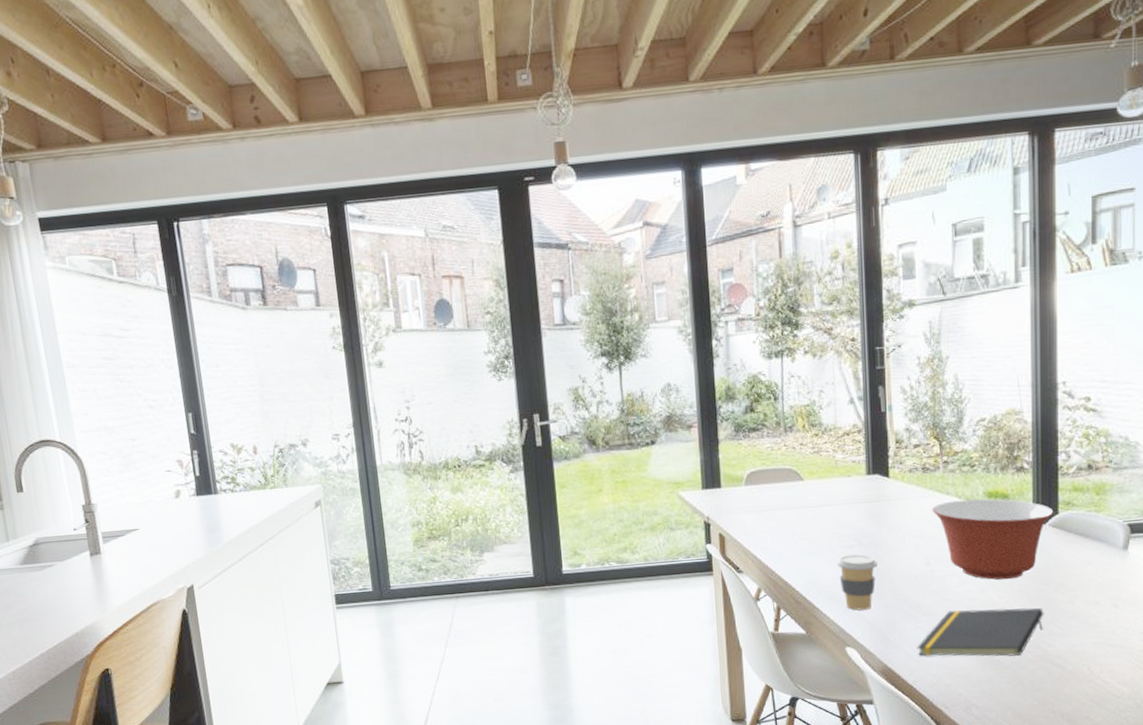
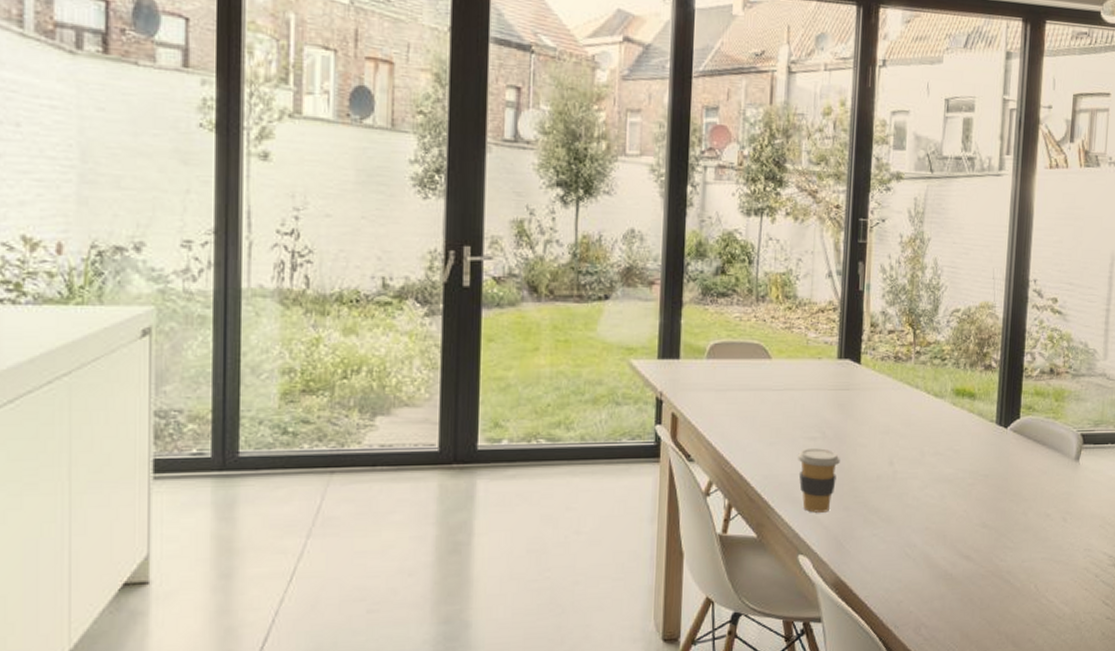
notepad: present [916,607,1044,657] -> none [872,517,999,572]
mixing bowl: present [932,499,1054,580] -> none [900,395,1016,486]

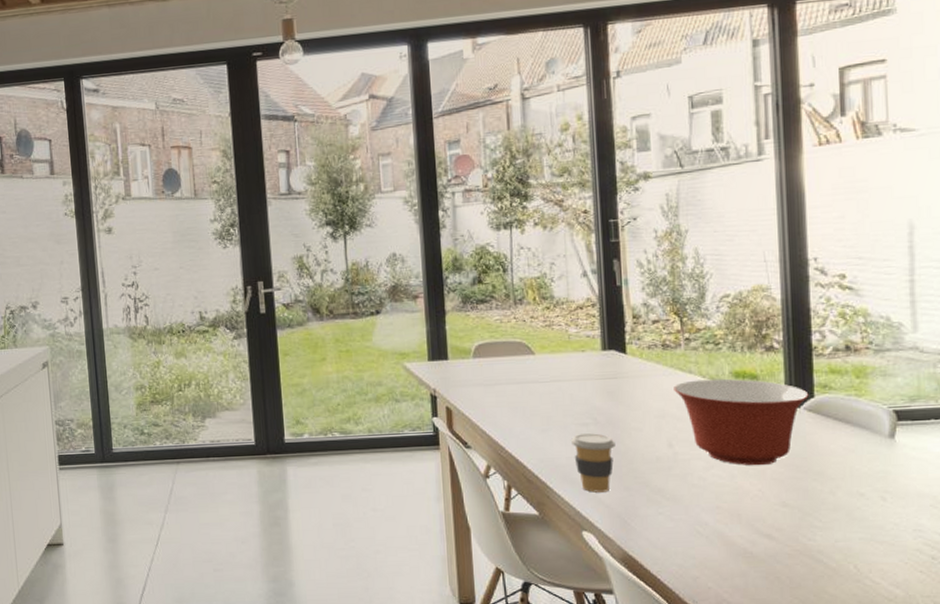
mixing bowl: none [900,395,1016,486] -> present [674,378,809,466]

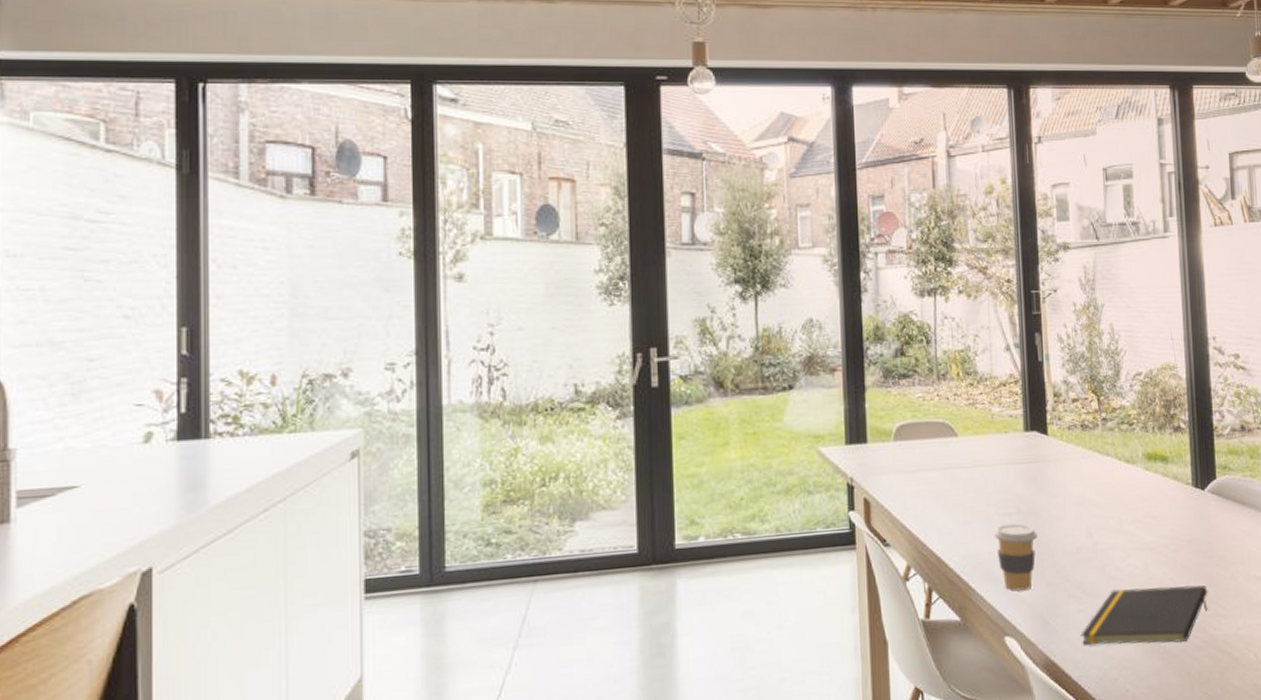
notepad: none [660,496,802,550] -> present [1080,585,1208,645]
mixing bowl: present [674,378,809,466] -> none [1092,461,1212,553]

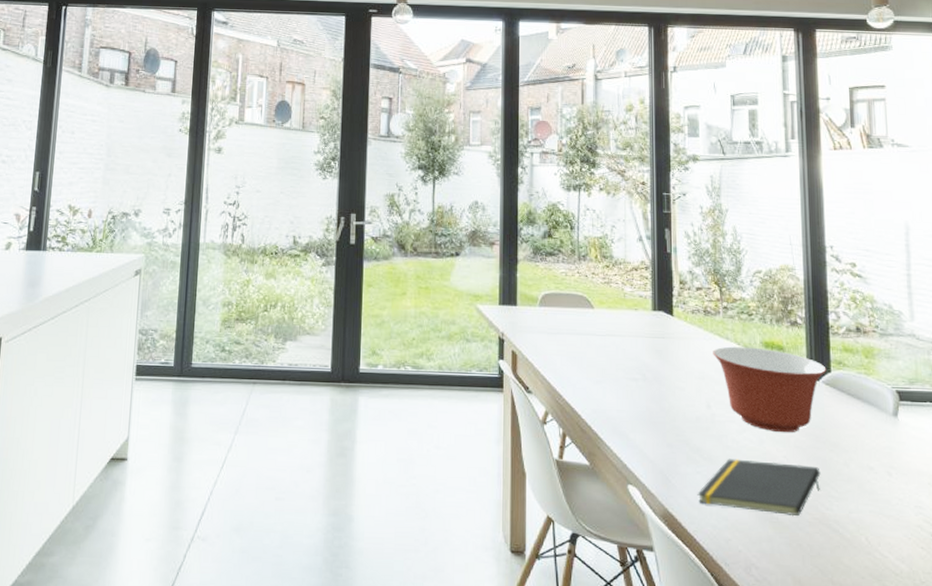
coffee cup: present [994,524,1037,591] -> none [622,388,661,447]
mixing bowl: none [1092,461,1212,553] -> present [713,346,827,433]

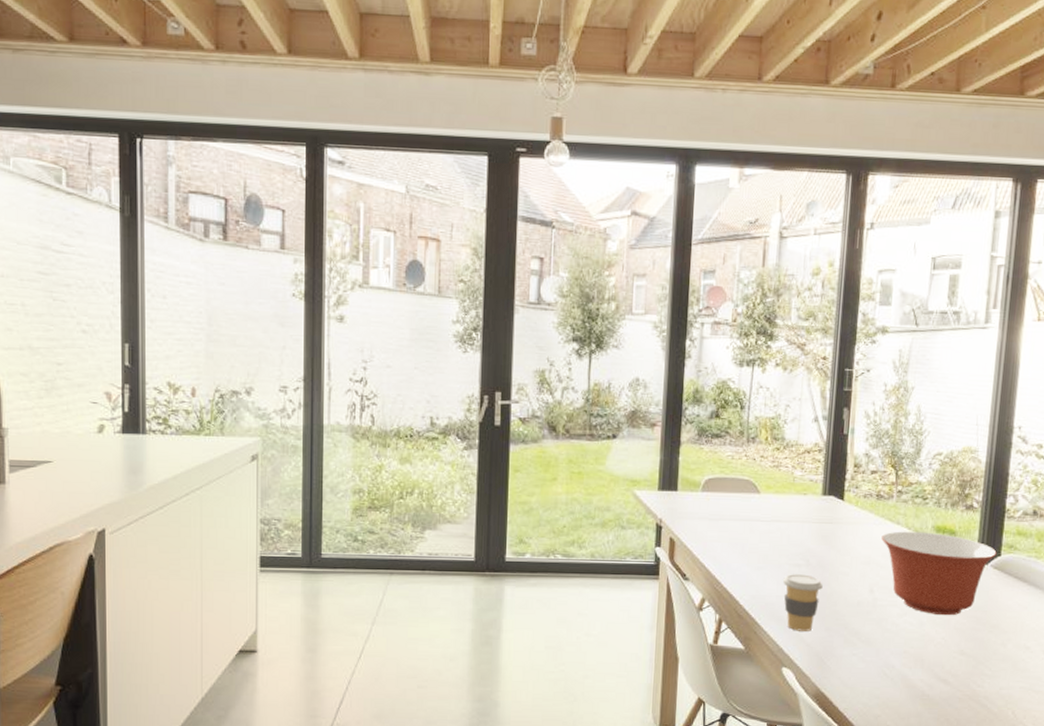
coffee cup: none [622,388,661,447] -> present [783,574,823,631]
notepad: present [697,458,821,517] -> none [851,641,977,694]

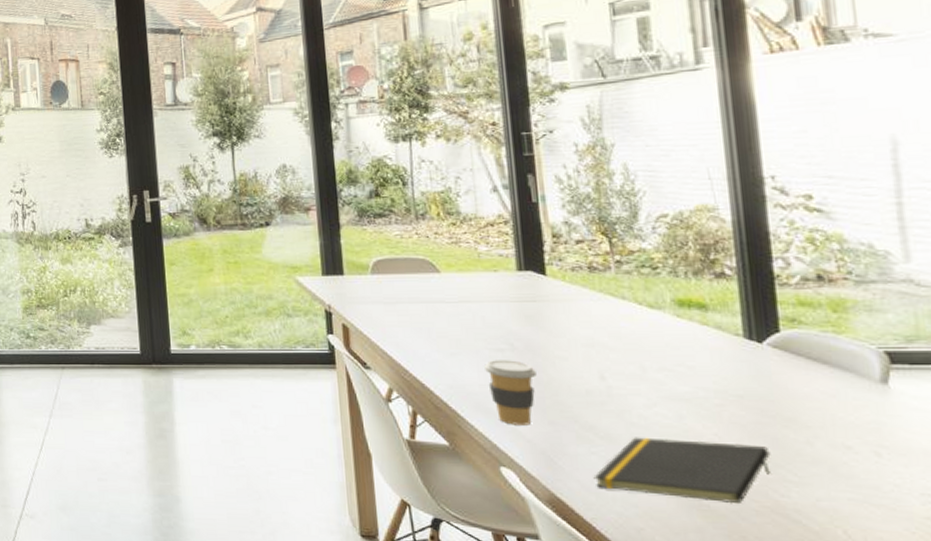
notepad: none [851,641,977,694] -> present [593,437,771,504]
mixing bowl: present [881,531,997,616] -> none [604,306,773,407]

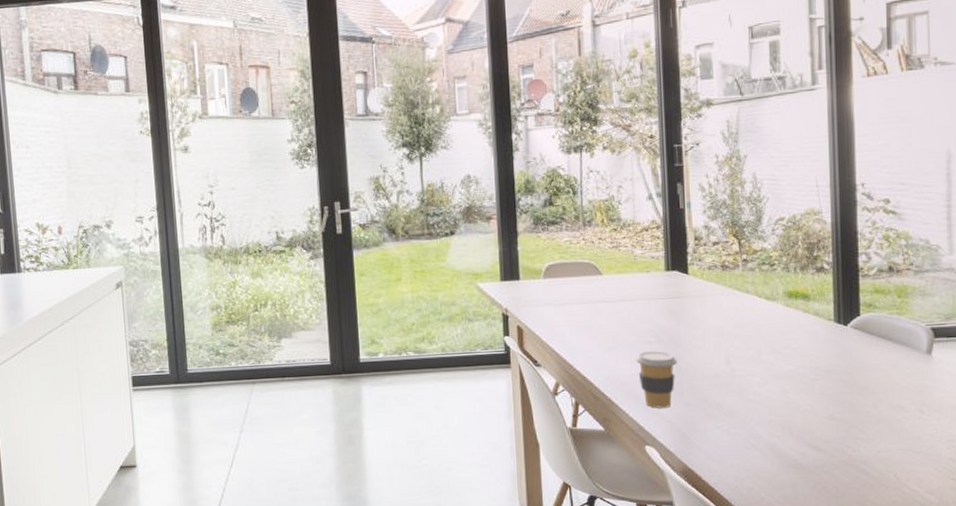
notepad: present [593,437,771,504] -> none [717,410,848,461]

